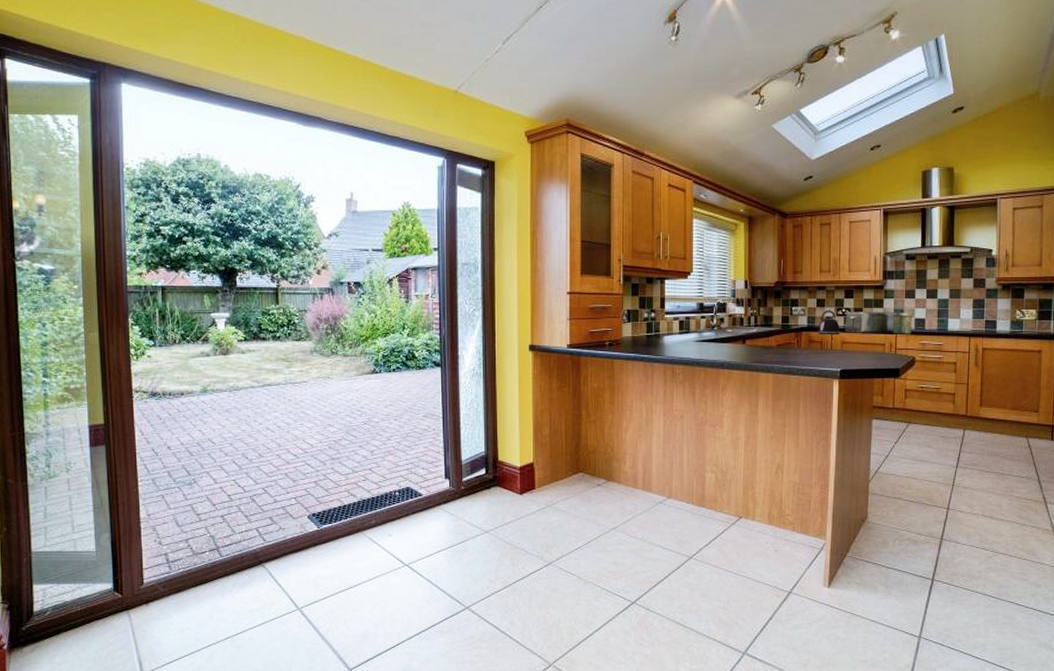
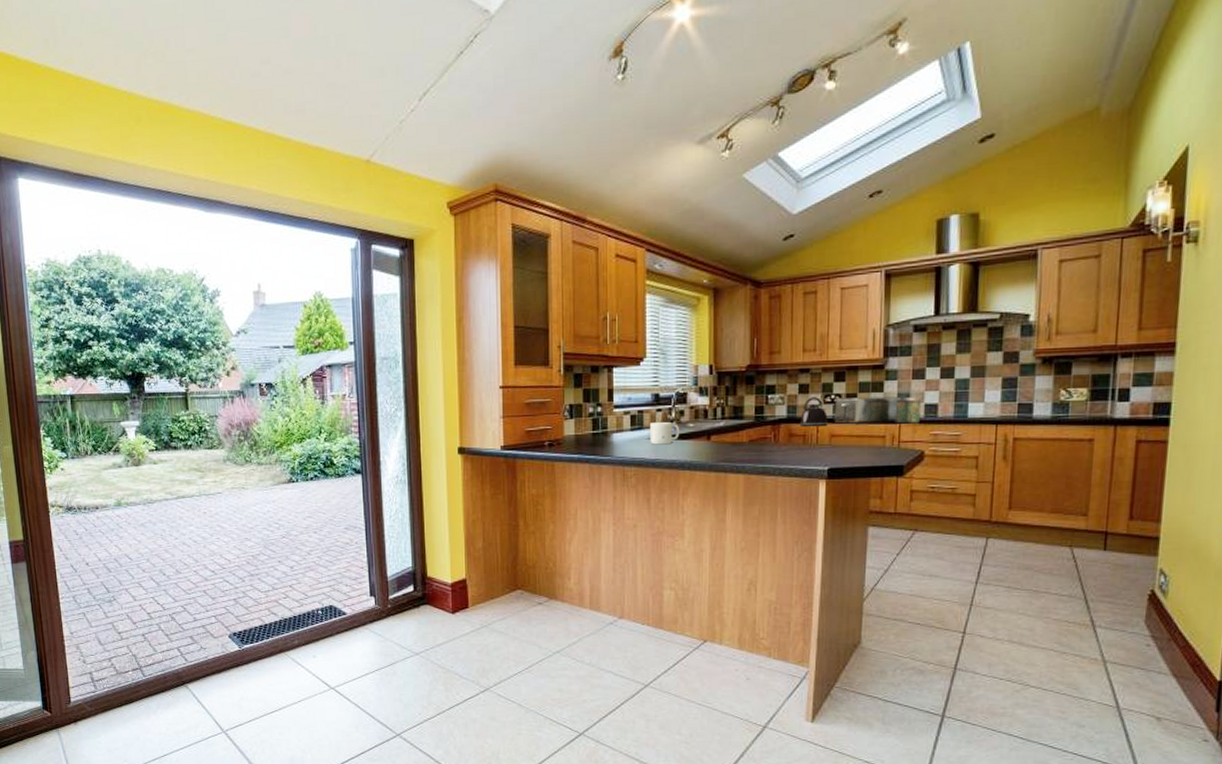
mug: none [694,328,721,347] -> present [649,422,680,445]

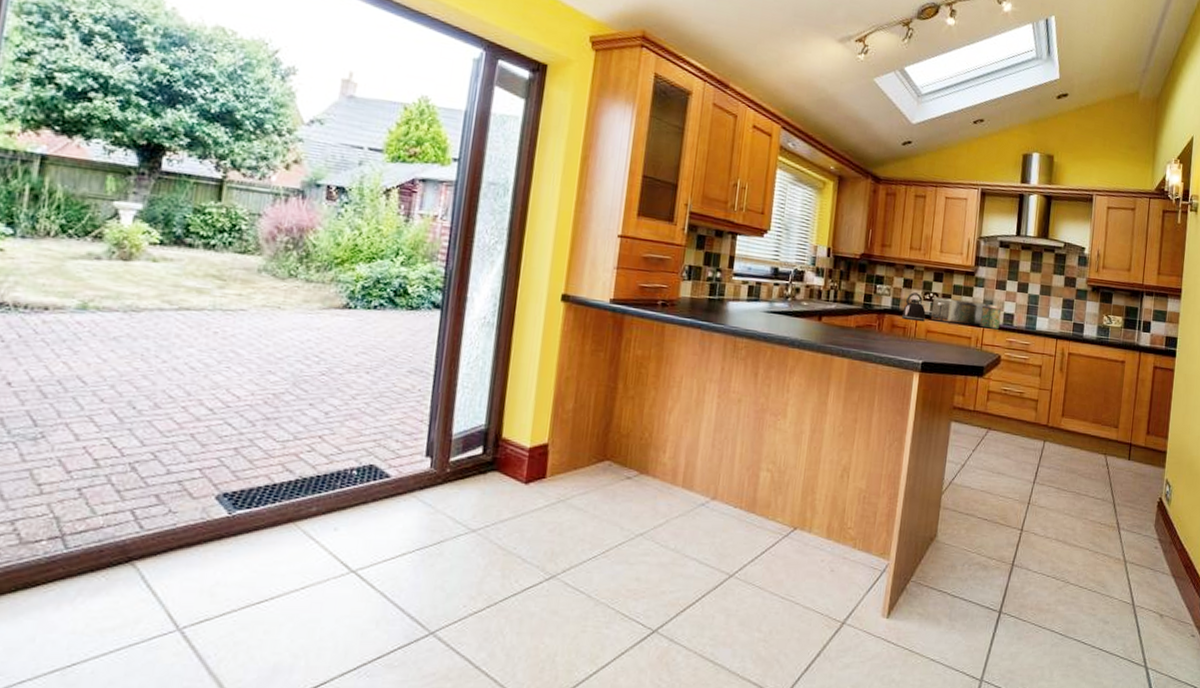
mug: present [649,422,680,445] -> none [764,296,795,321]

